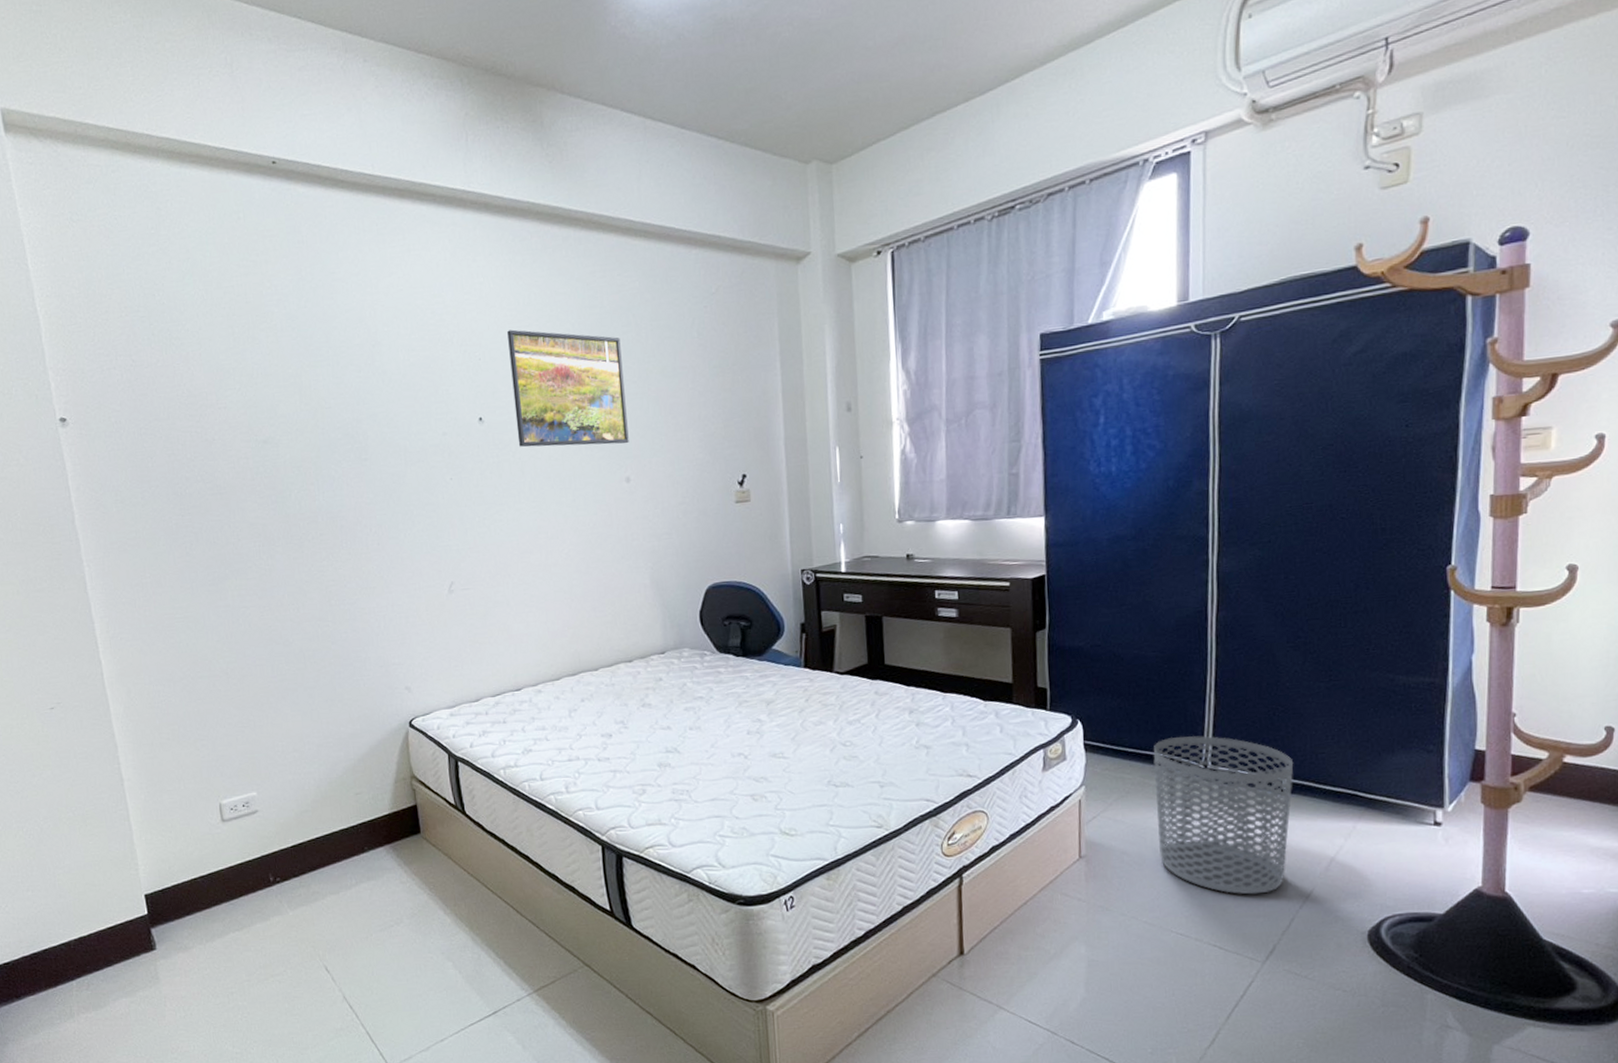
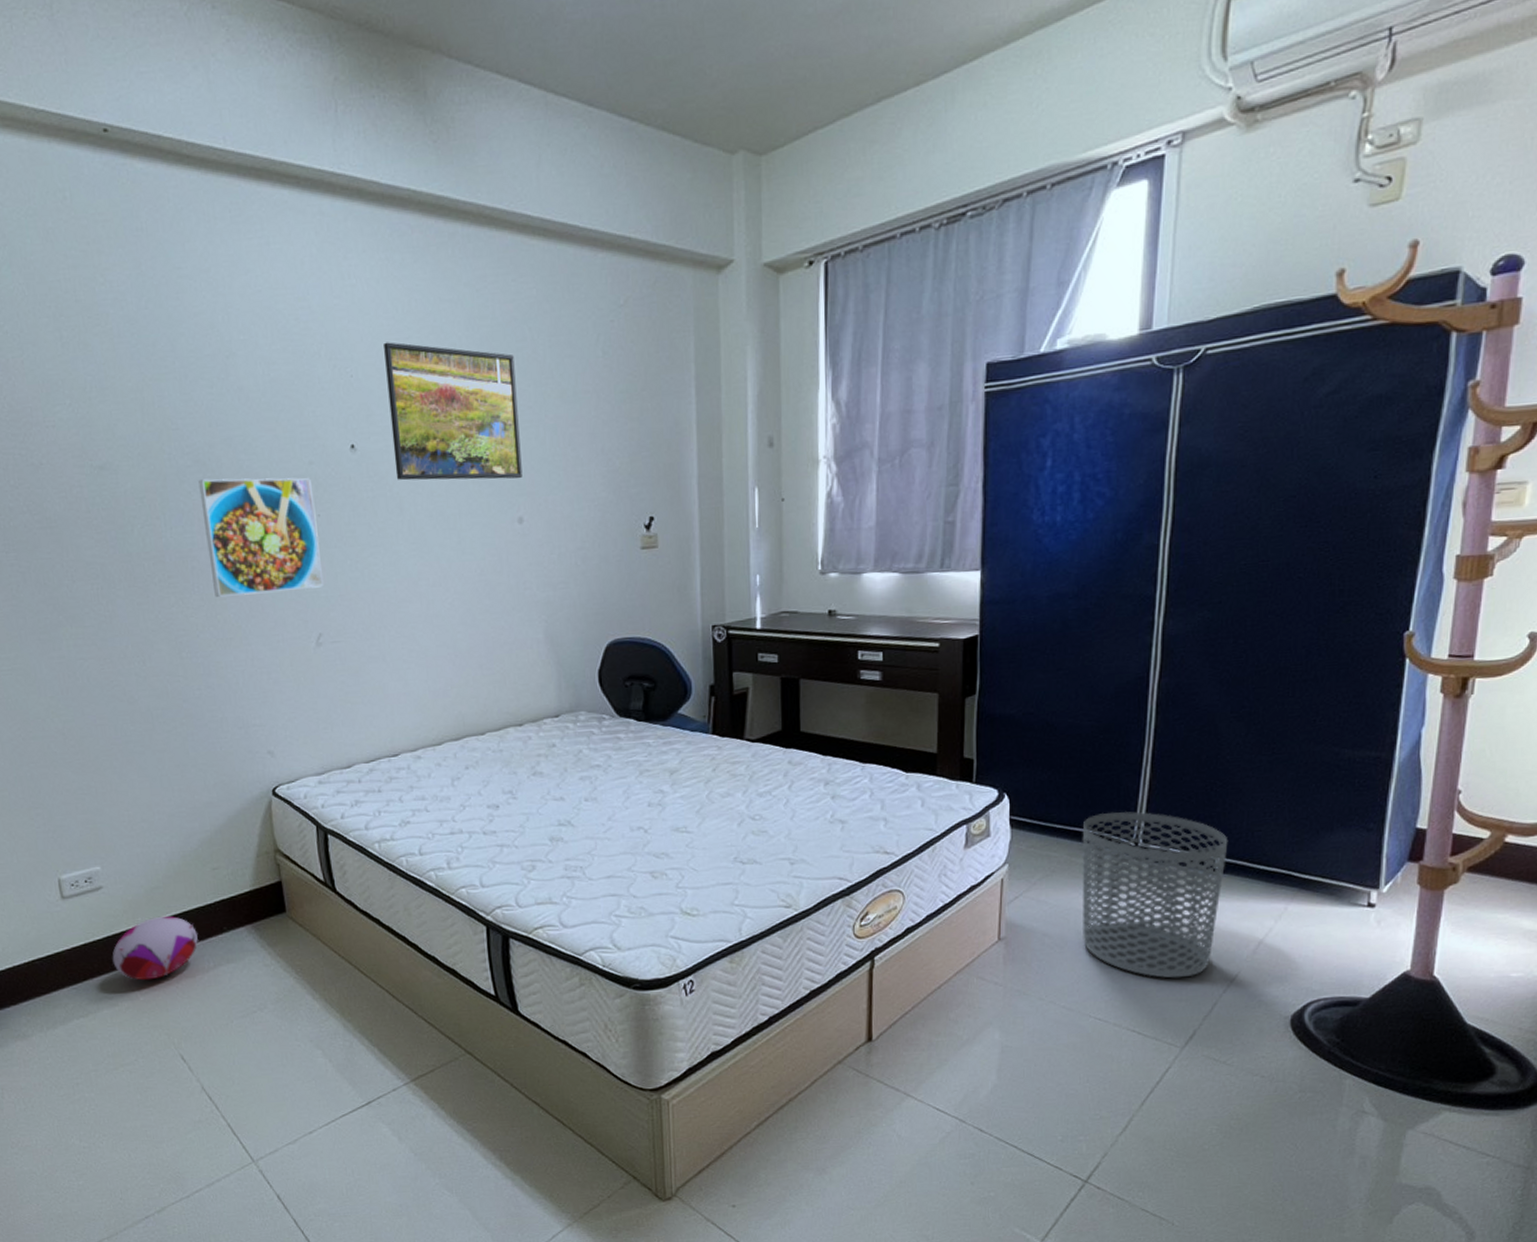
plush toy: none [265,837,342,897] -> present [112,916,198,981]
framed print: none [347,447,456,551] -> present [198,477,324,597]

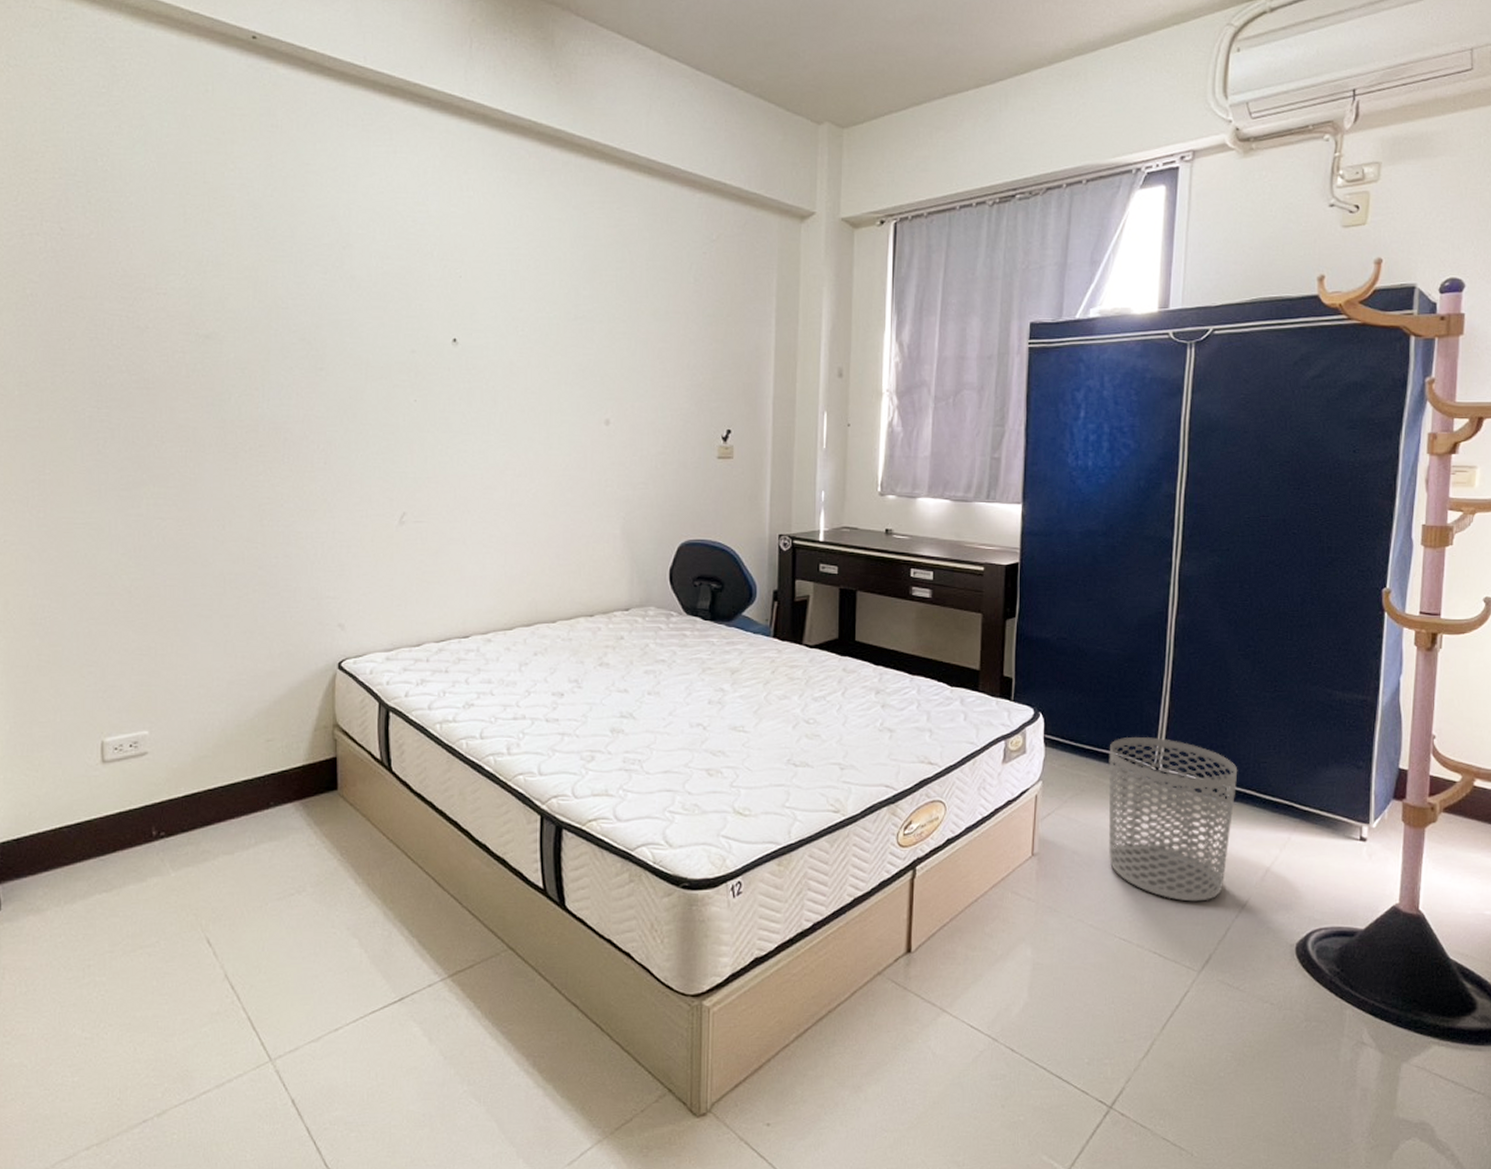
plush toy: present [112,916,198,981] -> none [147,787,242,855]
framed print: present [198,477,324,597] -> none [301,357,413,470]
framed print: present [384,342,523,481] -> none [493,250,613,385]

